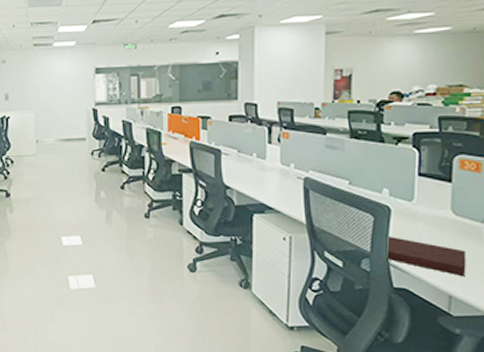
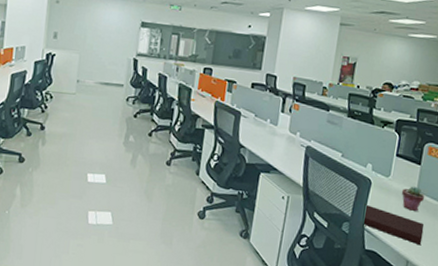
potted succulent: none [431,208,463,237] -> present [401,186,425,211]

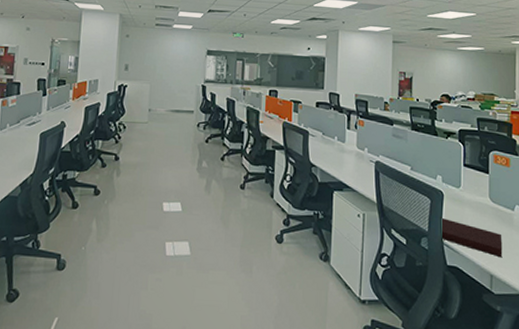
potted succulent: present [401,186,425,211] -> none [474,196,498,221]

